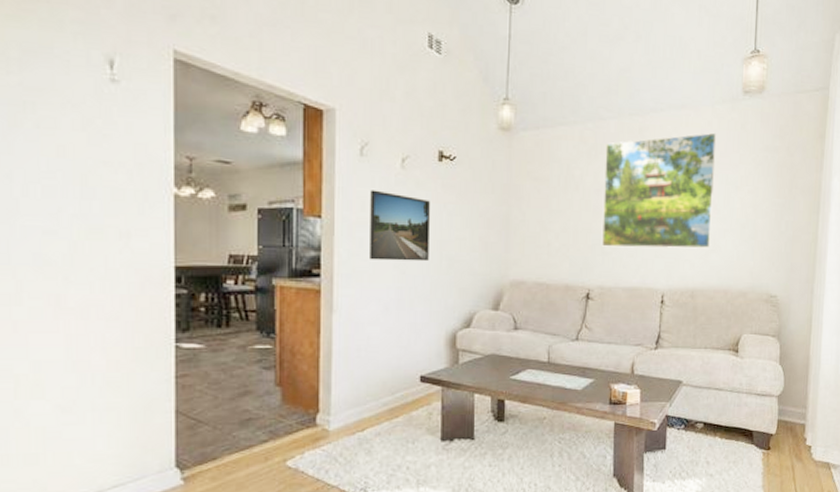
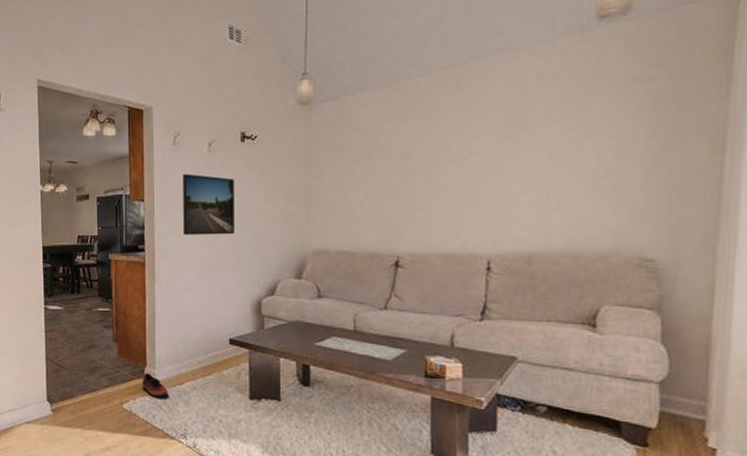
shoe: none [312,420,346,448] -> present [141,372,168,397]
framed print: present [602,132,717,249] -> none [412,71,560,212]

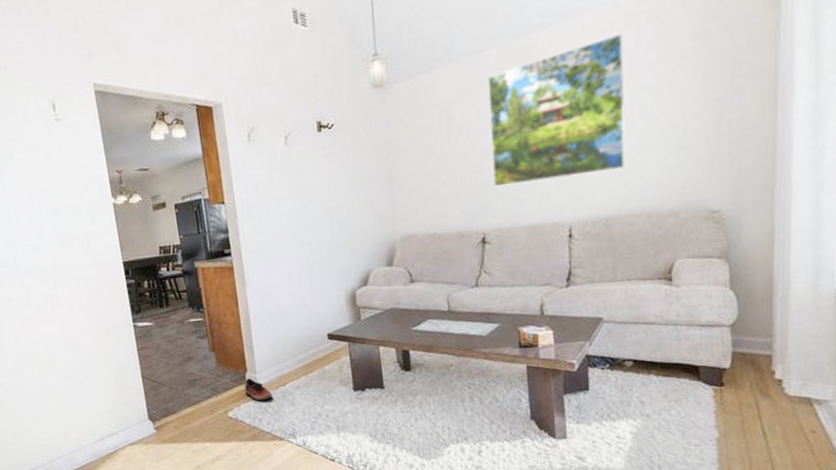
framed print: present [183,173,234,235] -> none [261,170,321,235]
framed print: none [412,71,560,212] -> present [487,33,626,187]

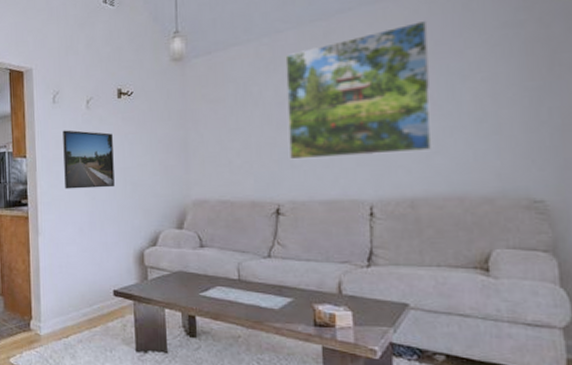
shoe: present [244,378,272,401] -> none [28,326,54,350]
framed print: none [261,170,321,235] -> present [63,130,115,189]

